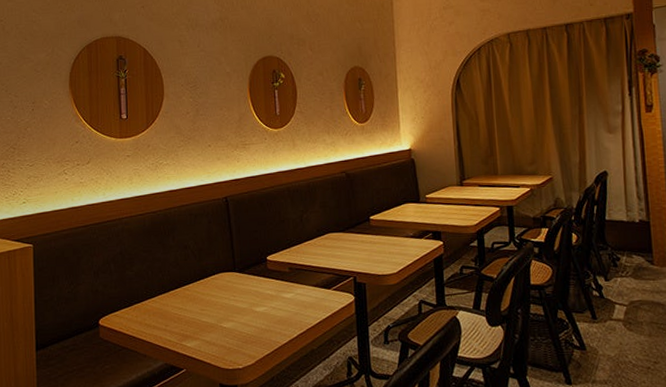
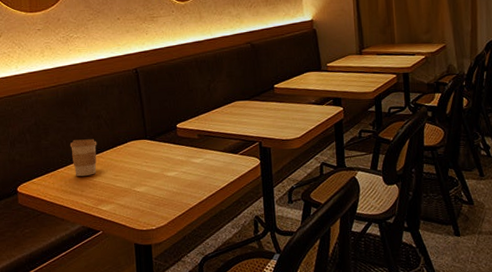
coffee cup: none [155,270,184,309] -> present [69,139,97,176]

